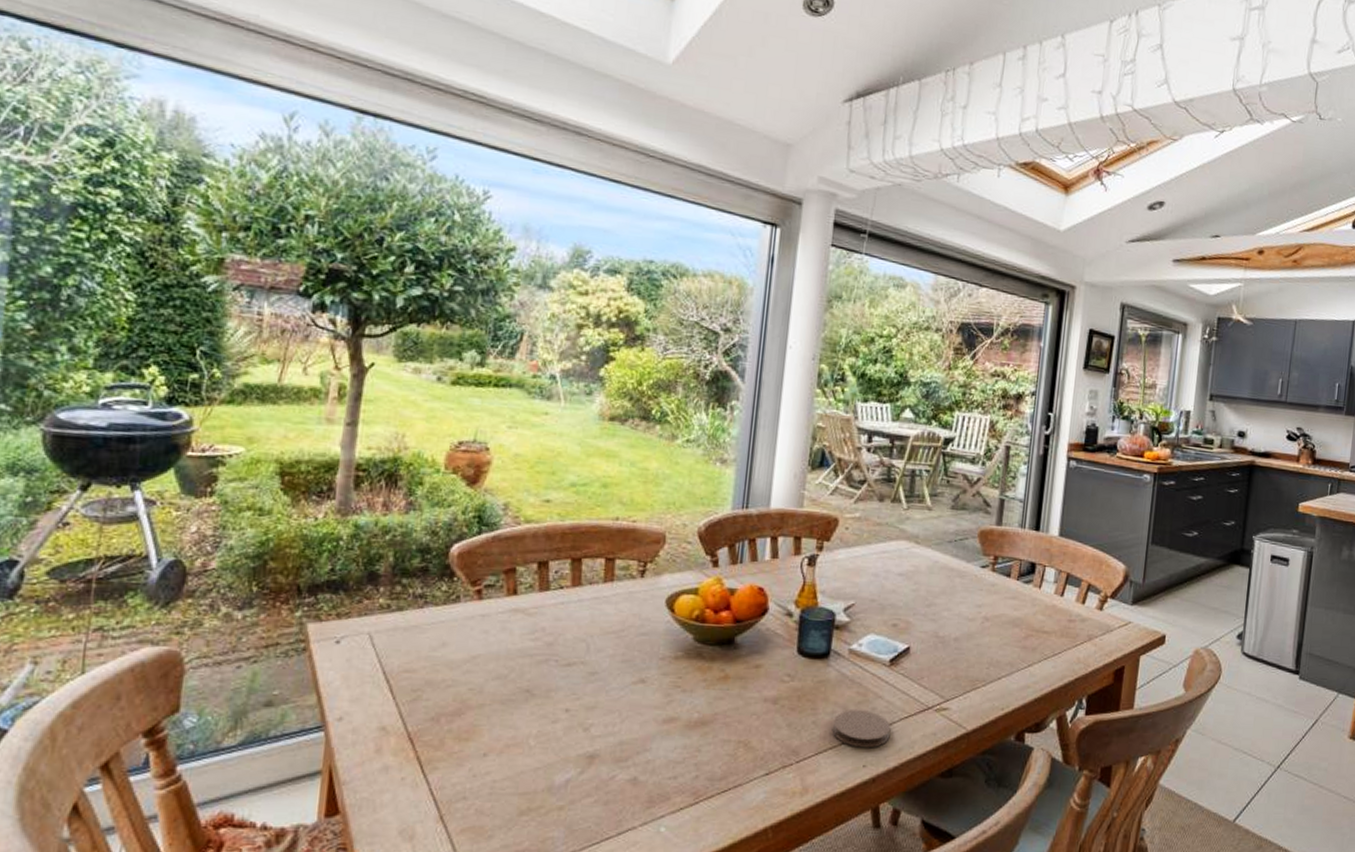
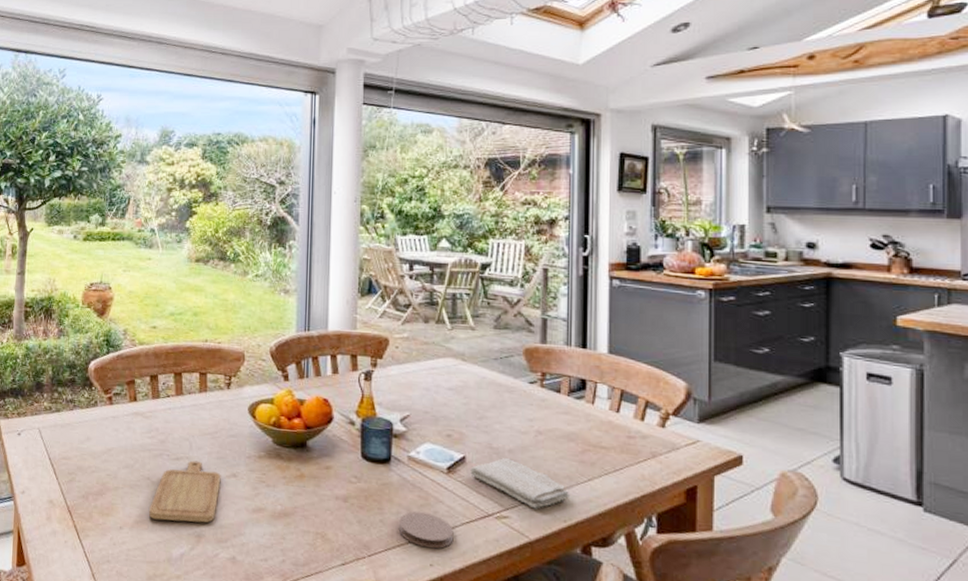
chopping board: none [526,666,626,741] -> present [149,460,221,523]
washcloth: none [913,647,1009,699] -> present [470,458,569,509]

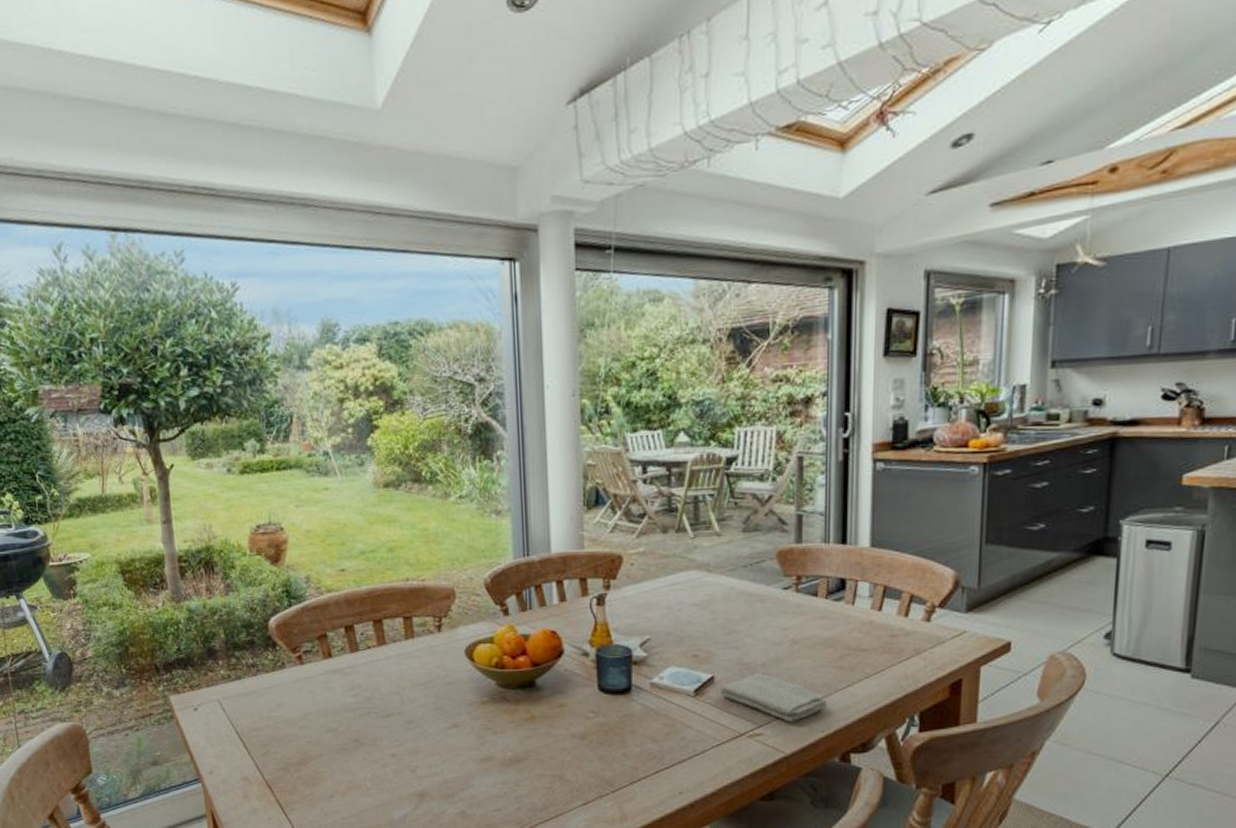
chopping board: present [149,460,221,523] -> none [361,715,441,783]
coaster: present [398,511,454,549] -> none [643,740,704,776]

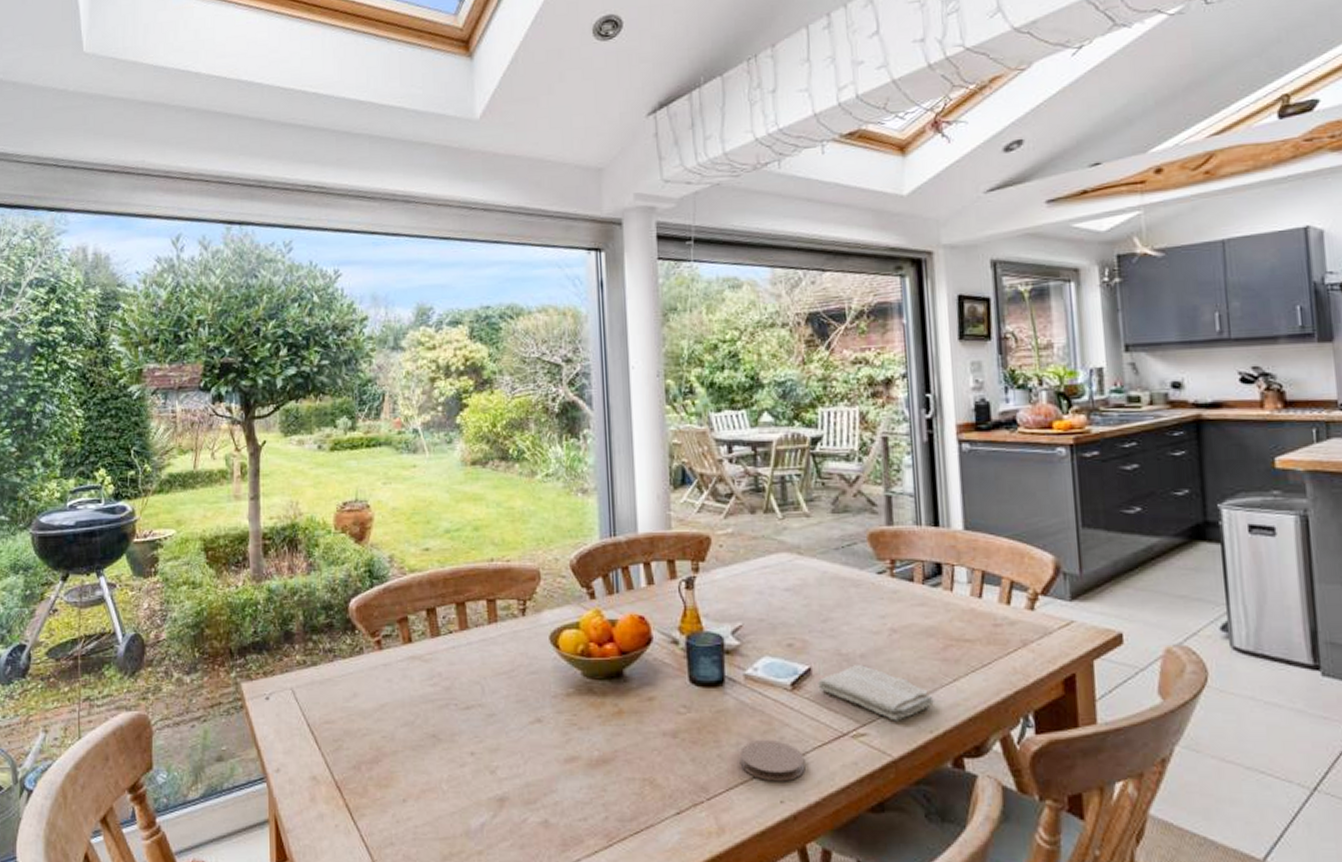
coaster: none [643,740,704,776] -> present [739,740,806,782]

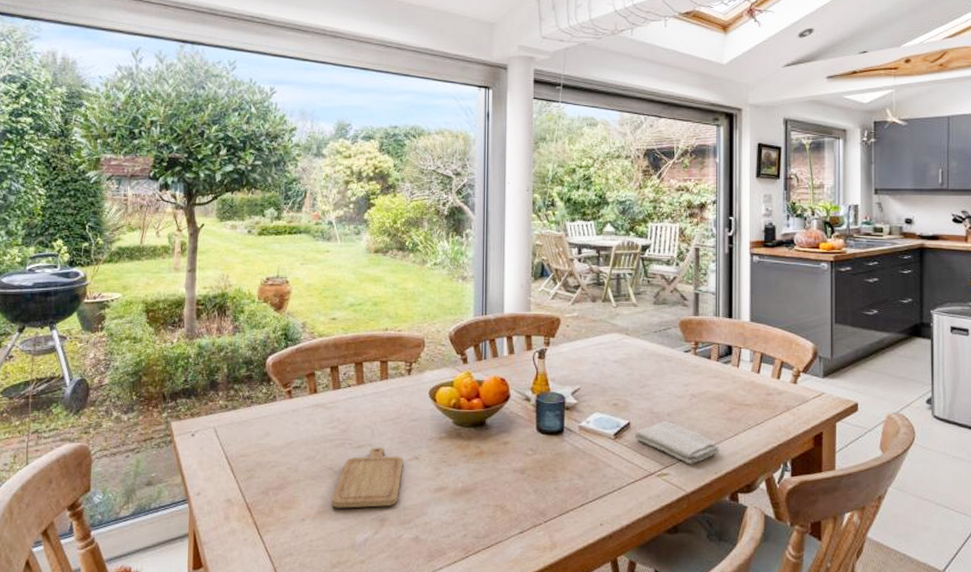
chopping board: none [438,708,523,786] -> present [332,447,403,508]
coaster: present [739,740,806,782] -> none [571,477,621,509]

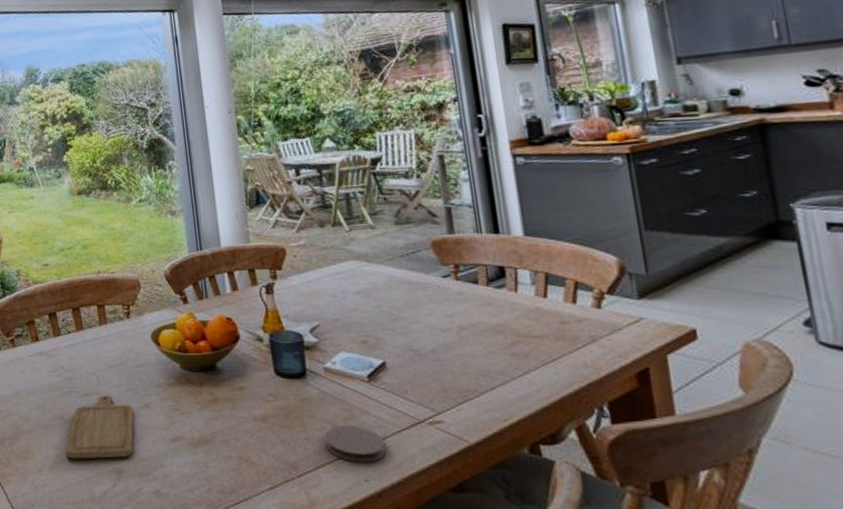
coaster: none [571,477,621,509] -> present [324,426,387,463]
washcloth: present [634,421,719,465] -> none [392,359,506,410]

